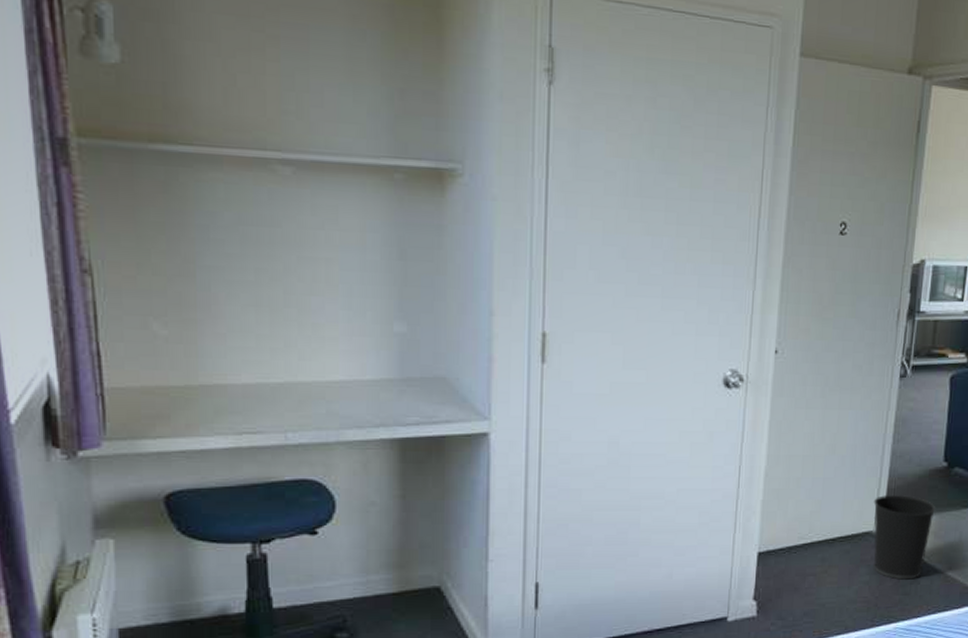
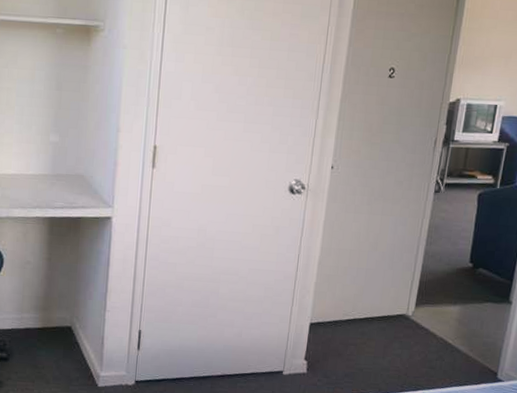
wastebasket: present [873,495,936,580] -> none [405,286,462,357]

